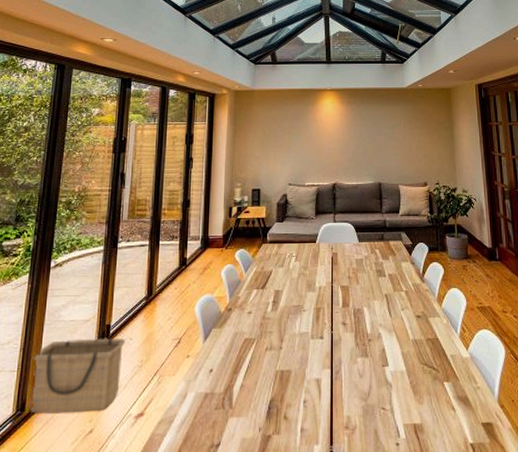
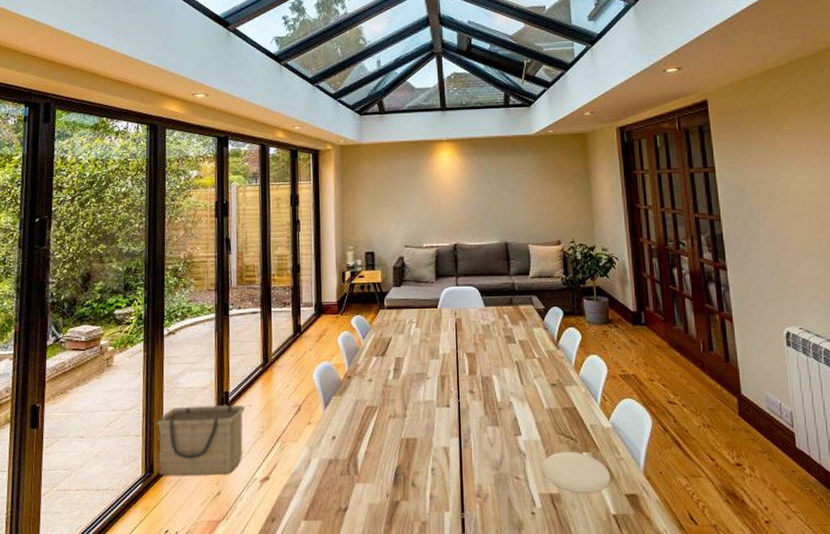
plate: none [406,381,469,424] -> present [541,451,611,494]

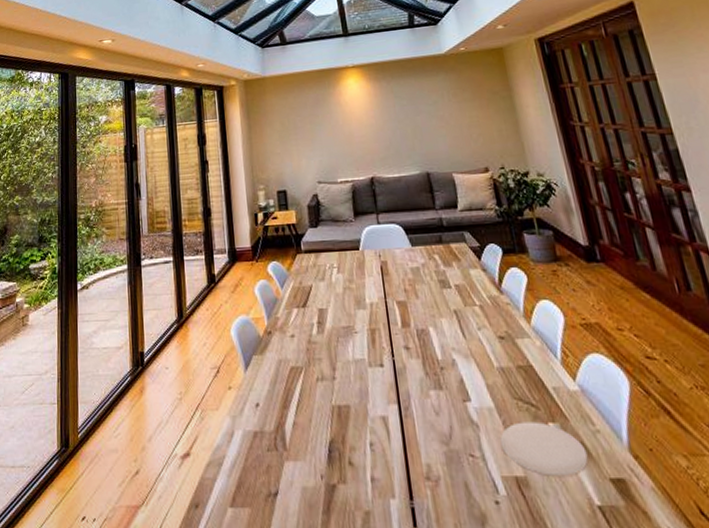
basket: present [155,405,244,476] -> none [70,368,161,451]

